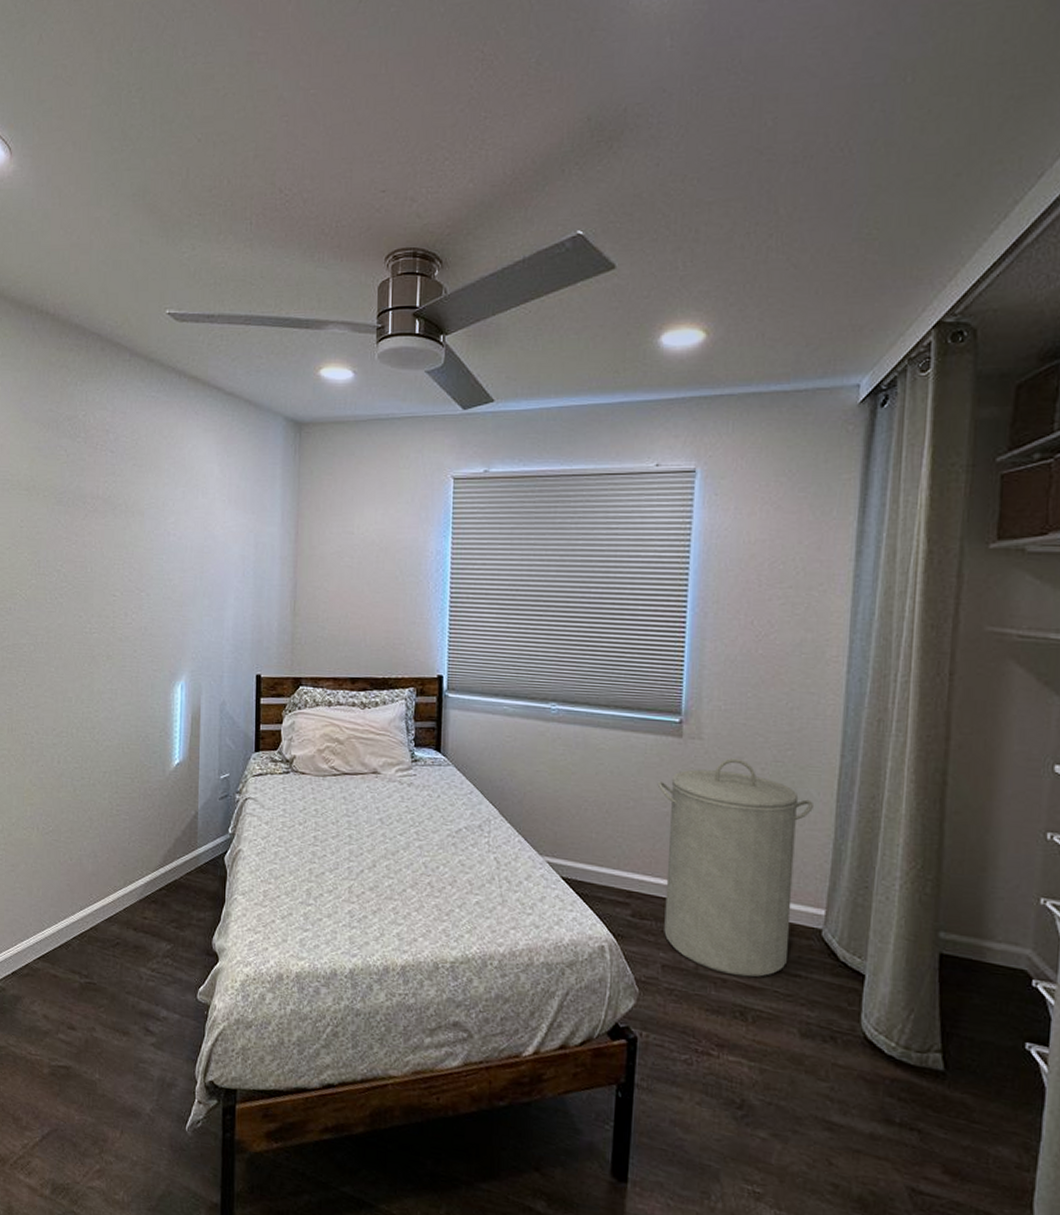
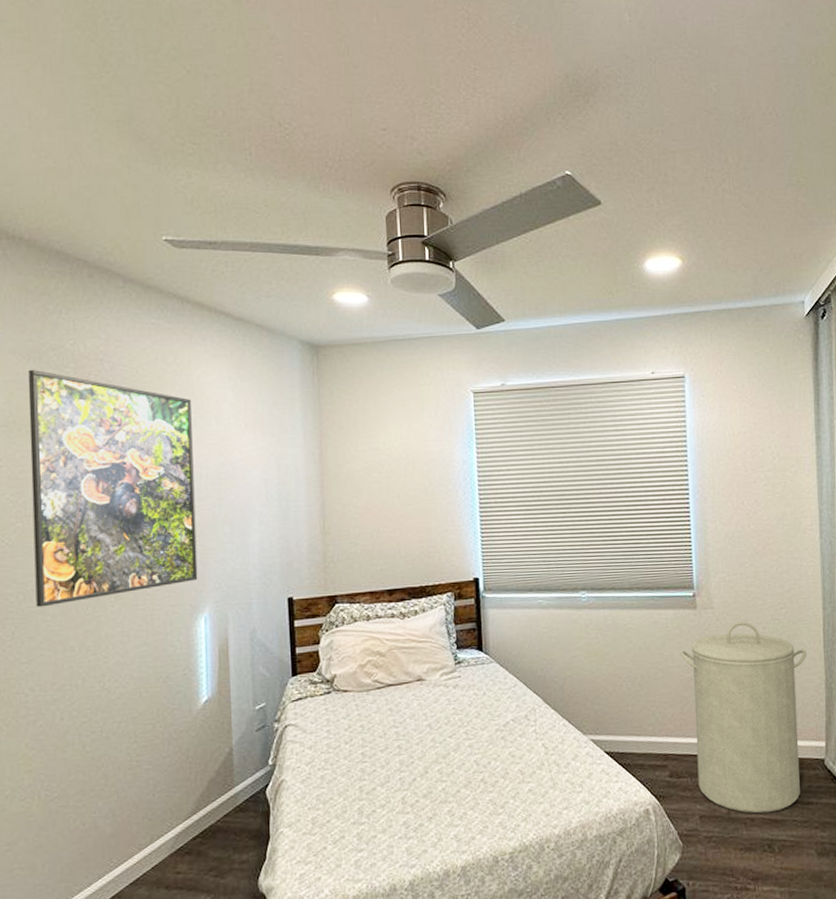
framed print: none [44,438,182,659] -> present [28,369,198,608]

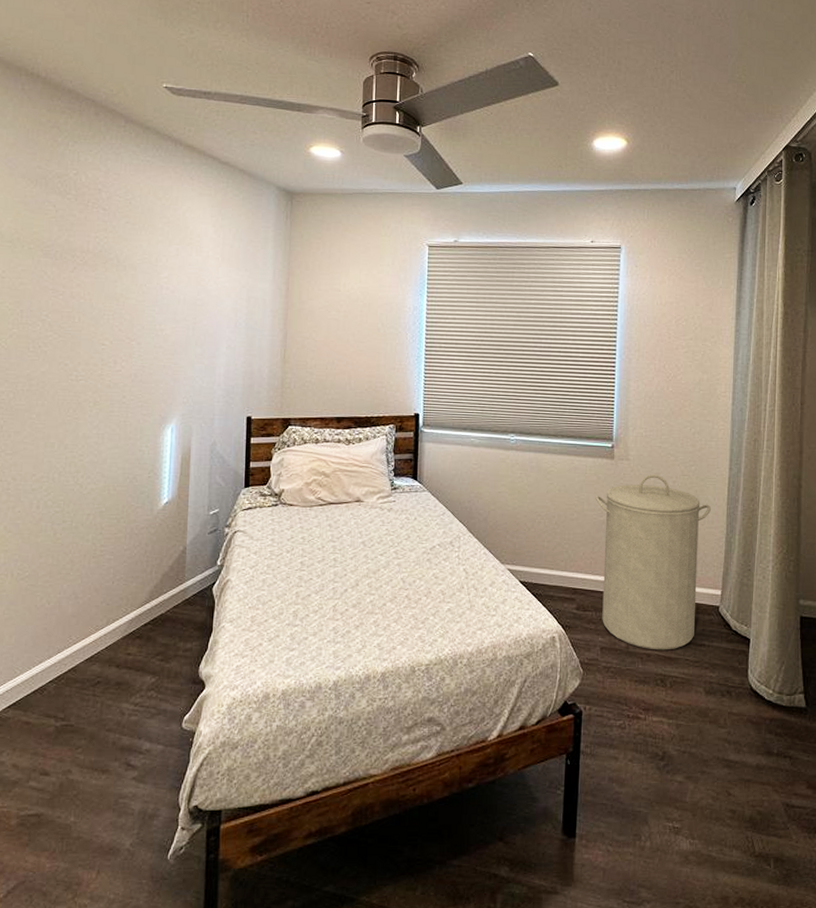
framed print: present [28,369,198,608] -> none [24,193,176,406]

